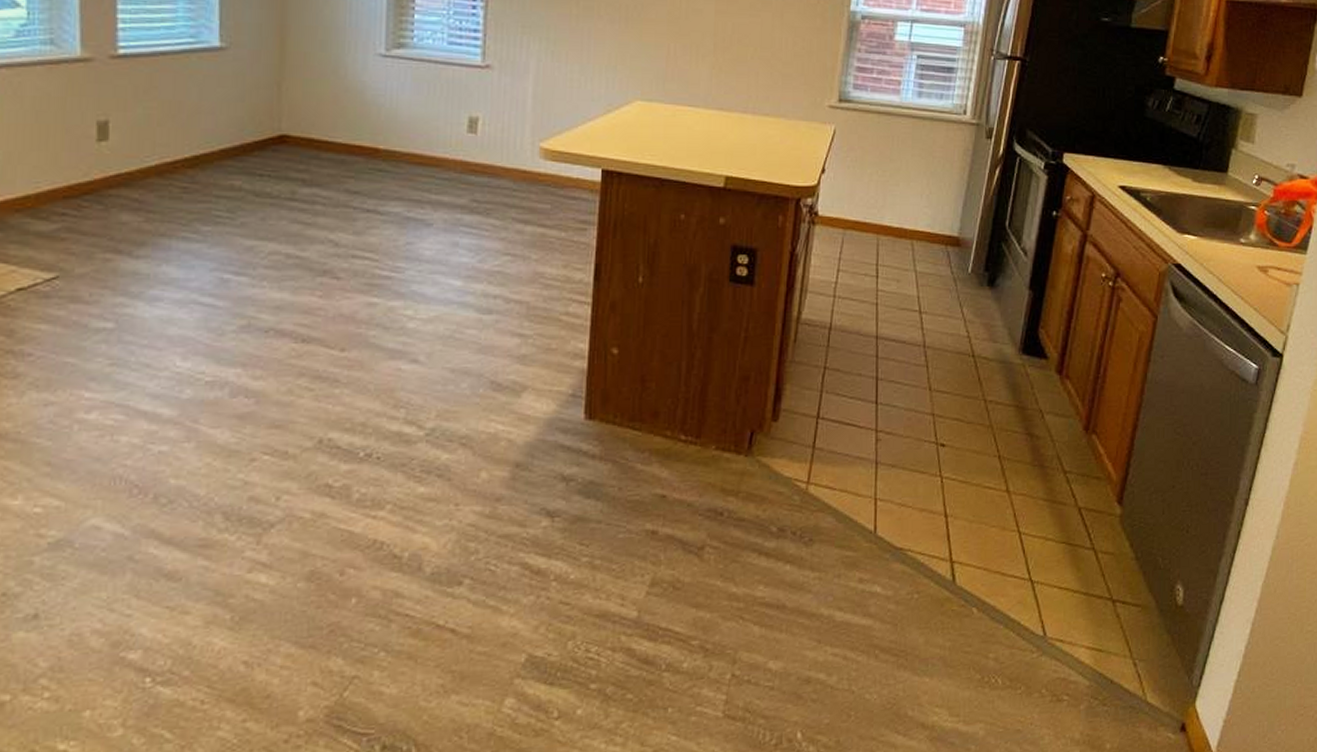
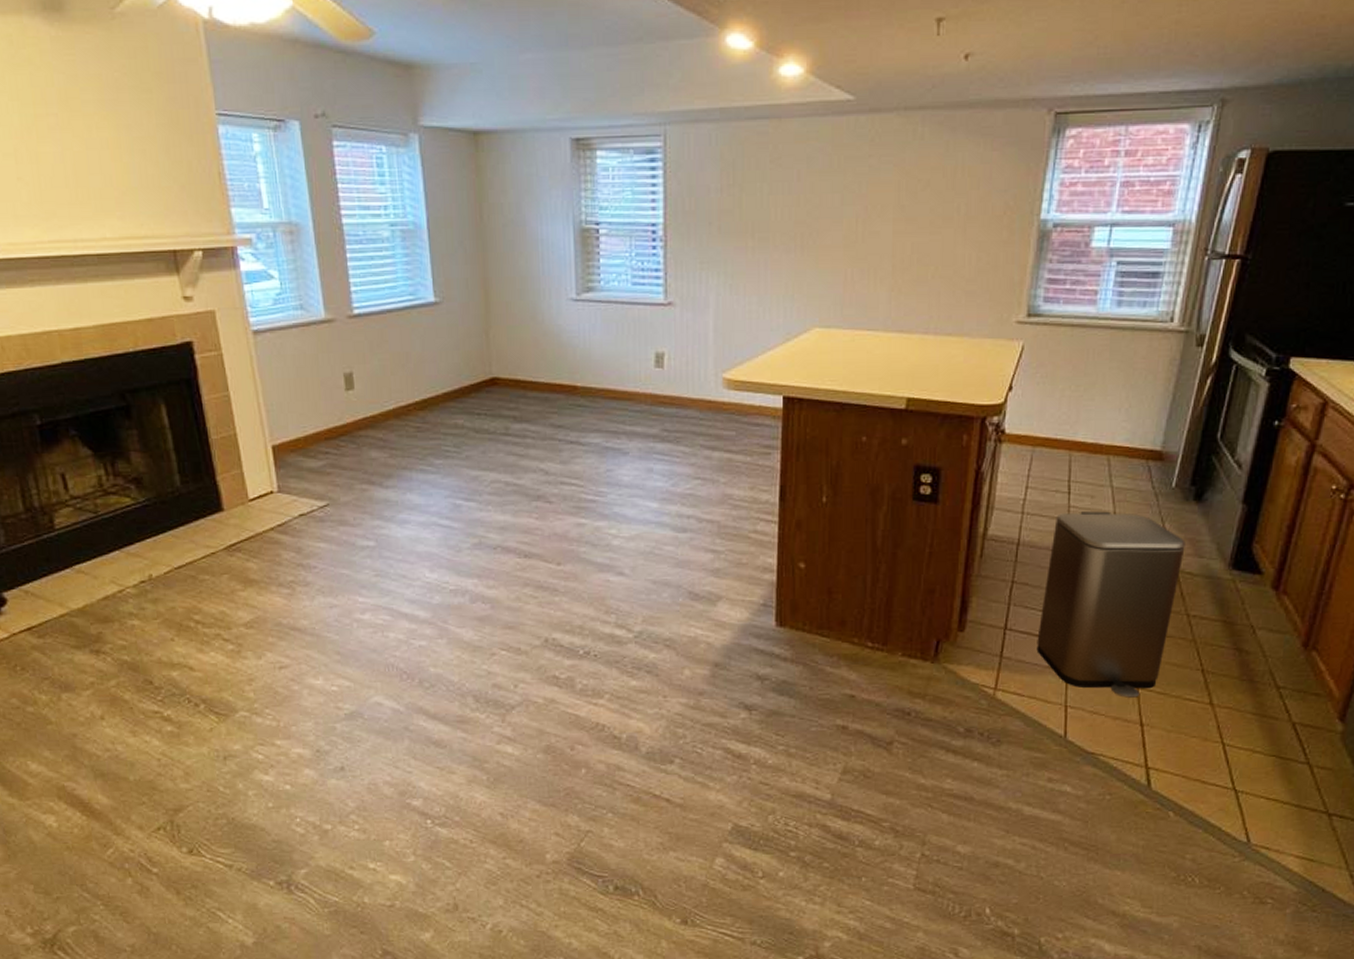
pedal bin: none [847,296,981,488] -> present [1036,511,1185,698]

